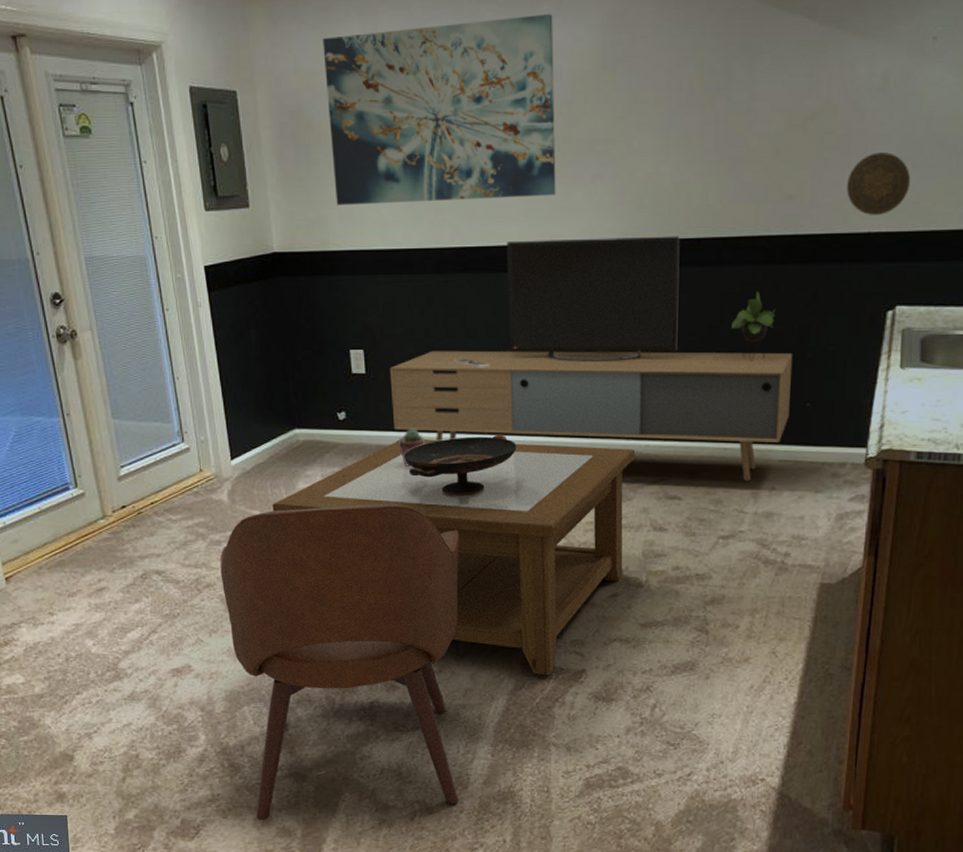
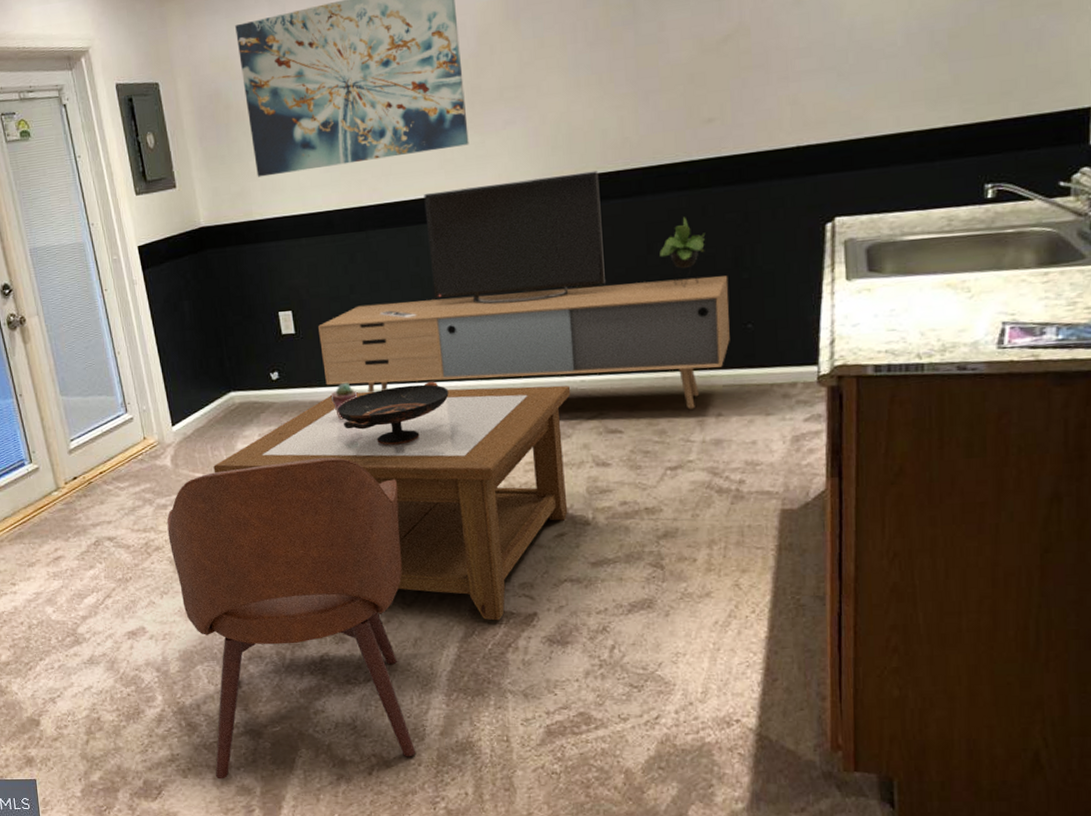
decorative plate: present [847,152,911,215] -> none [769,64,838,130]

